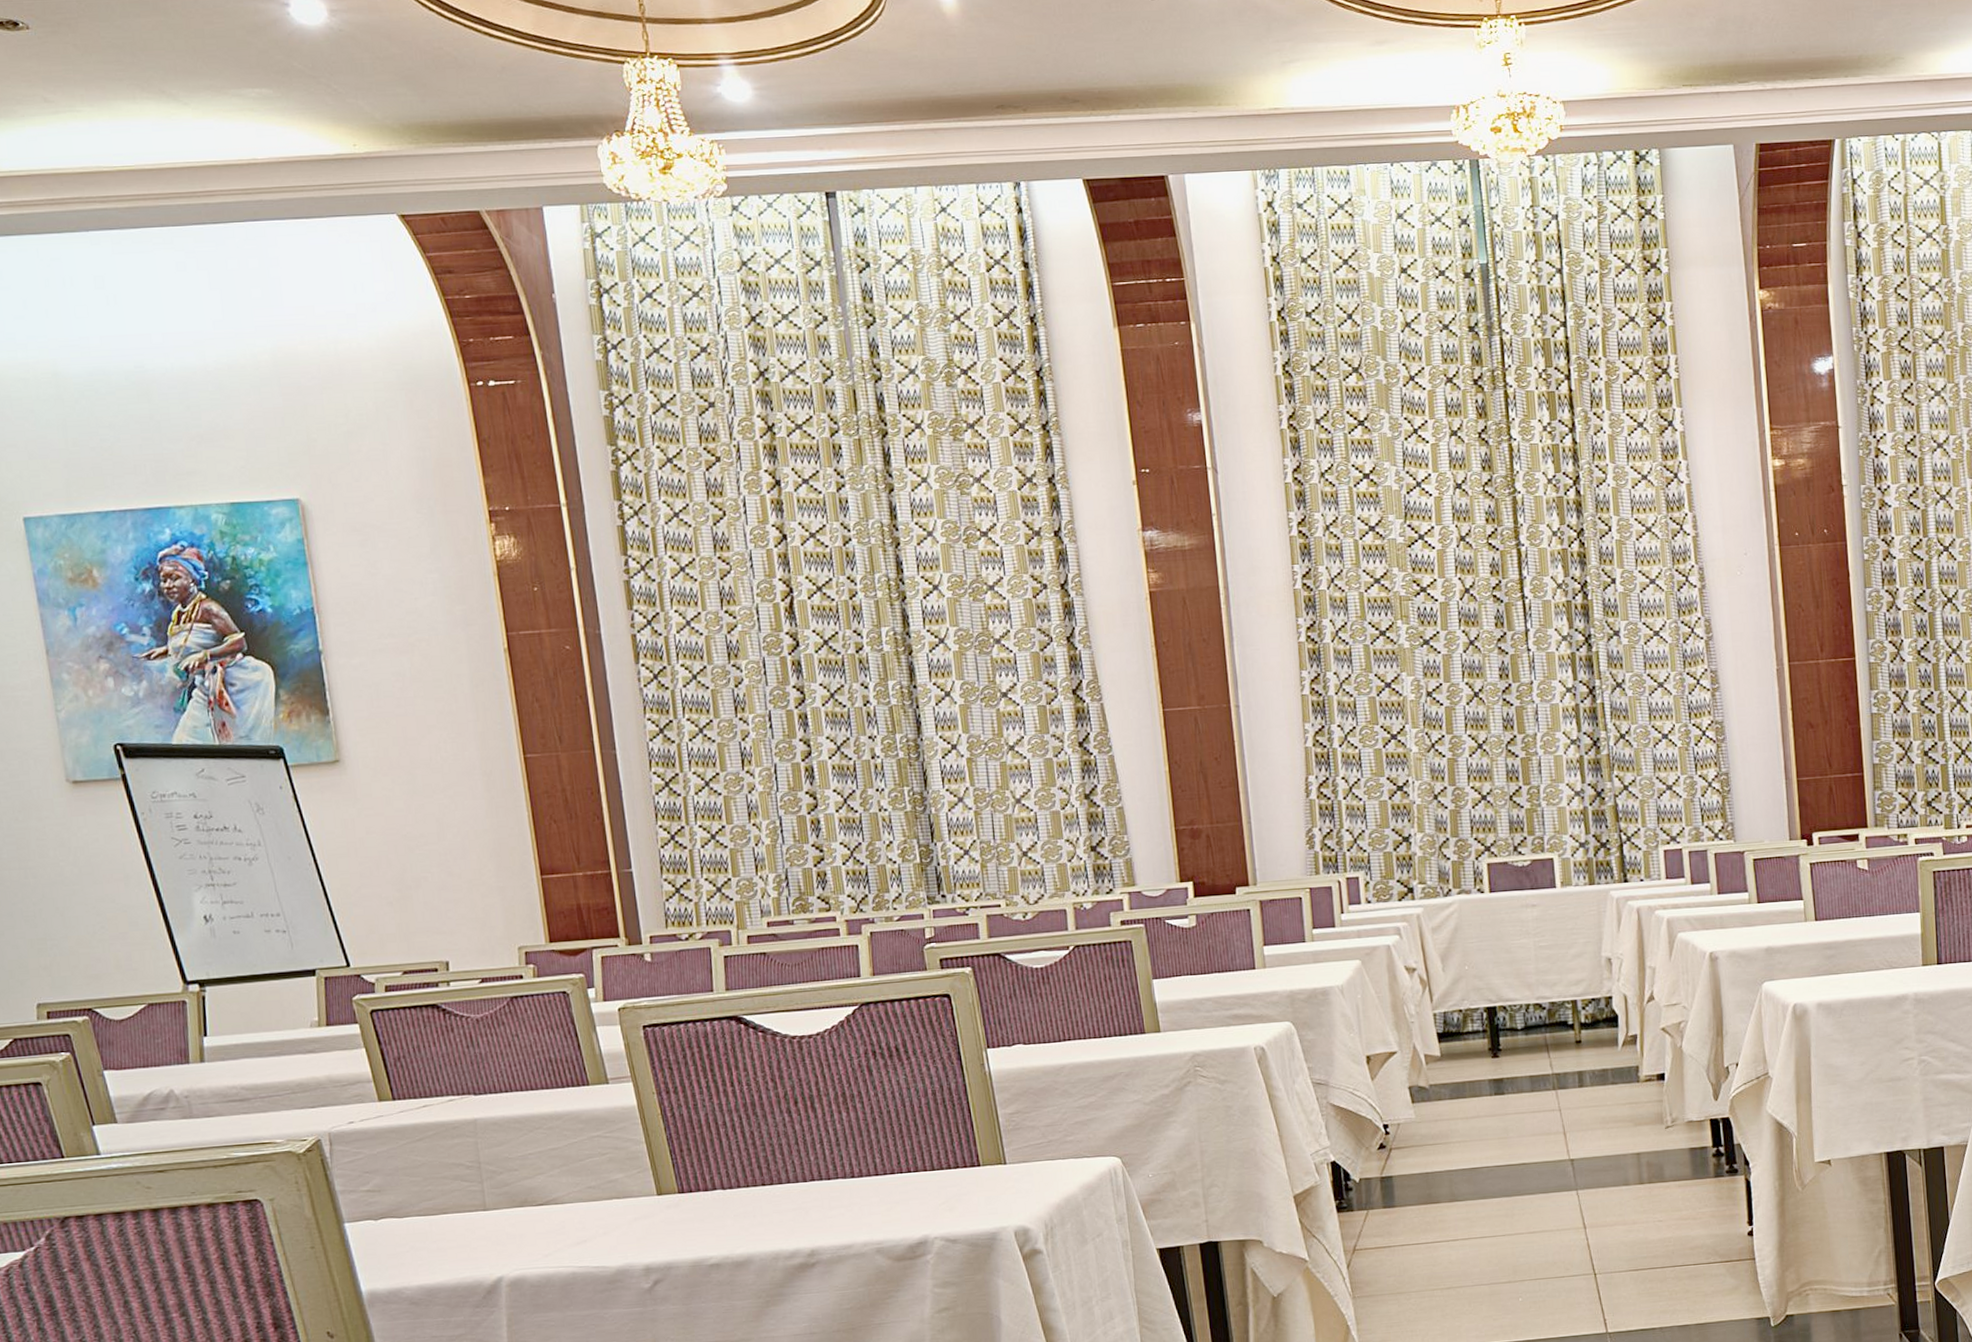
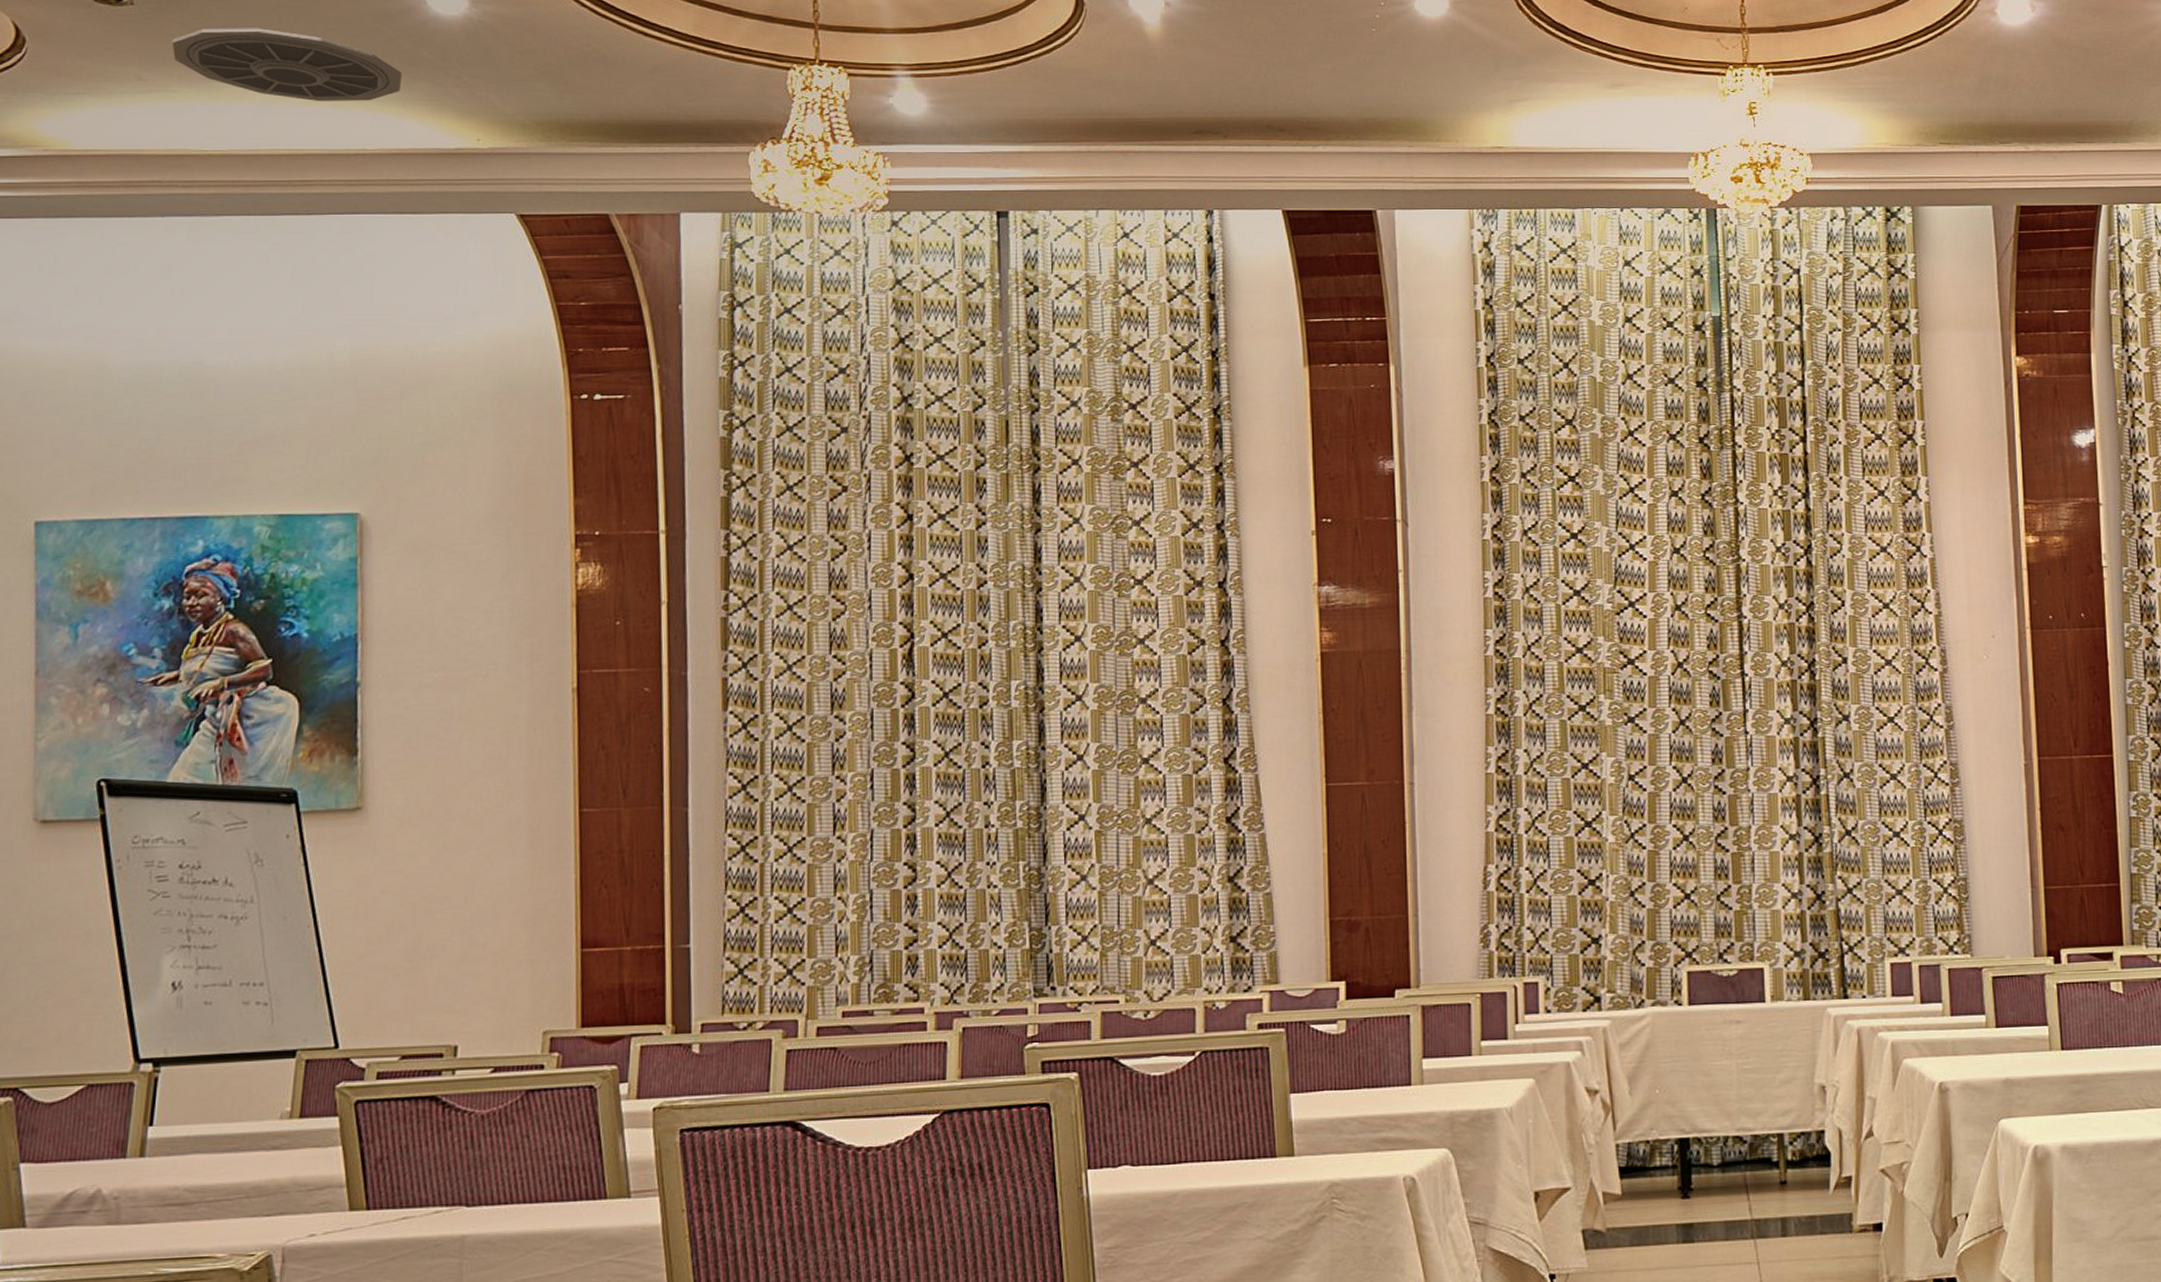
ceiling vent: none [69,46,279,115] -> present [172,28,403,102]

